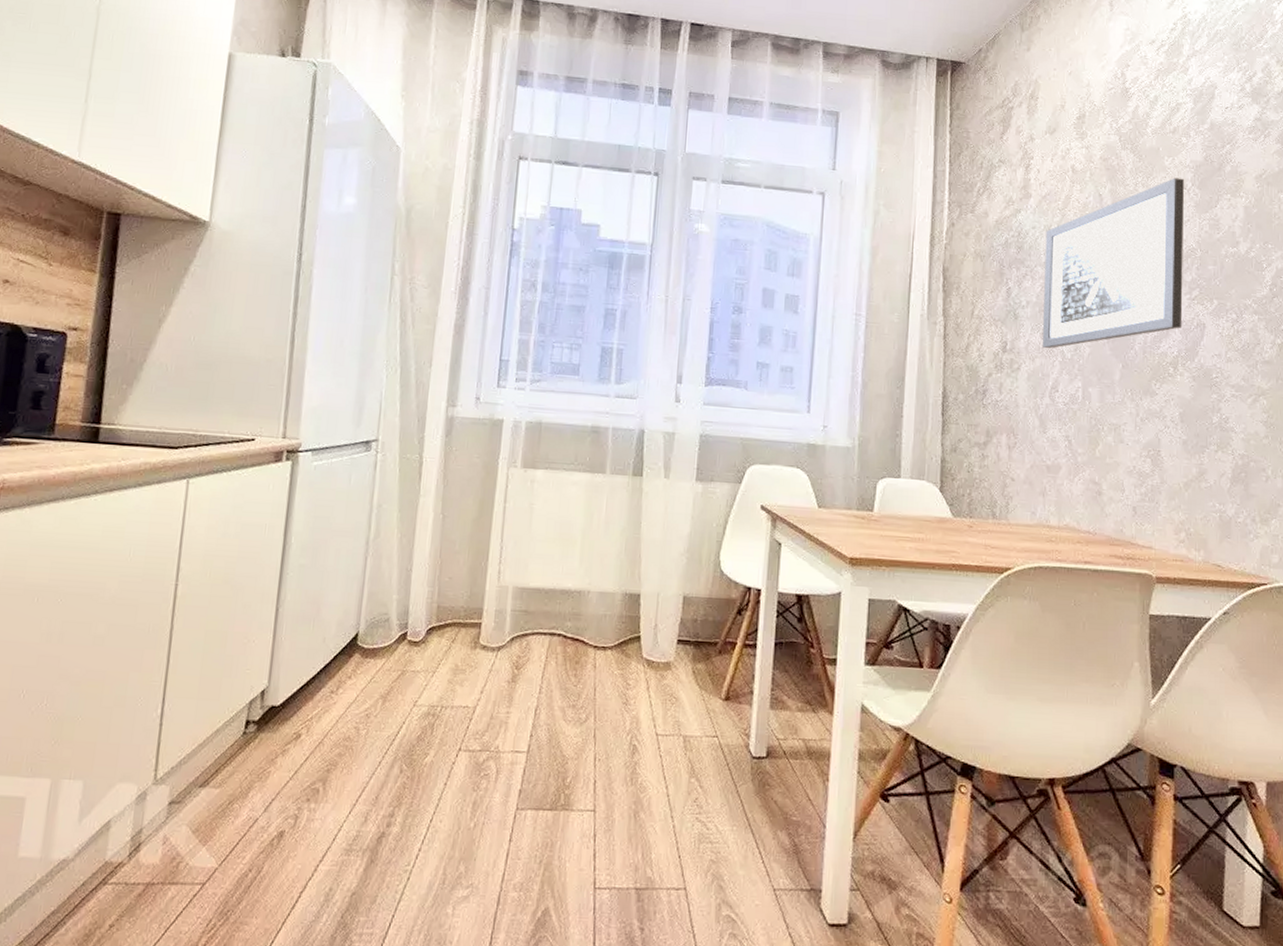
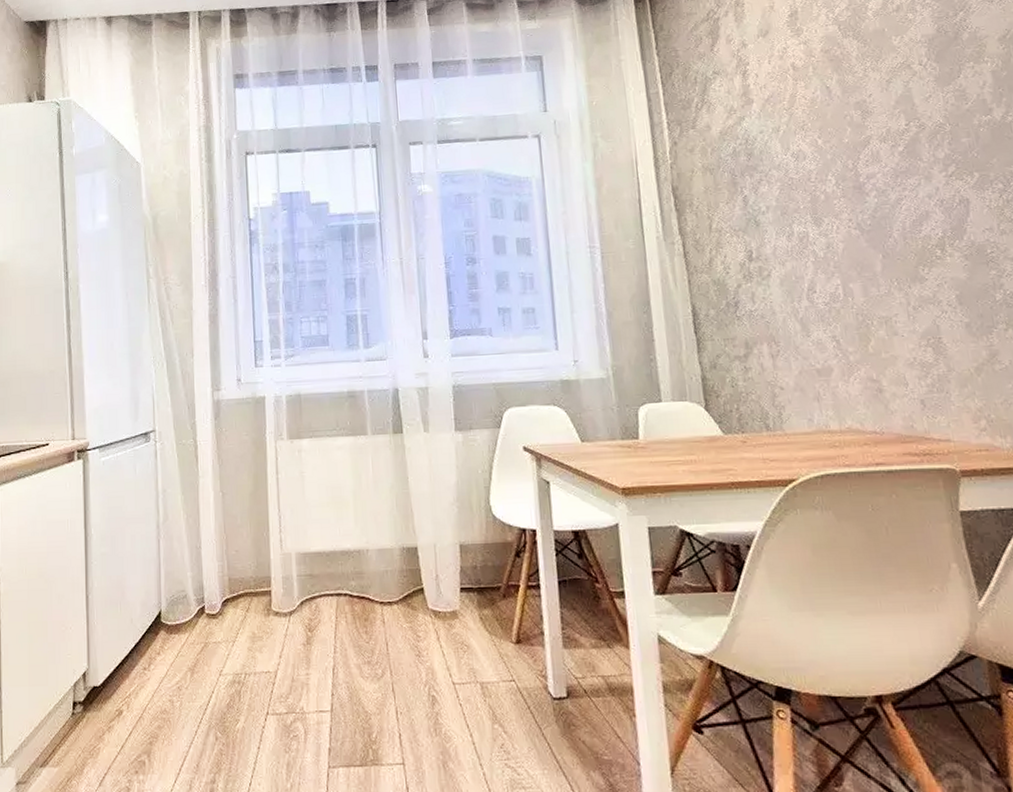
wall art: present [1042,177,1185,348] -> none [775,55,942,250]

